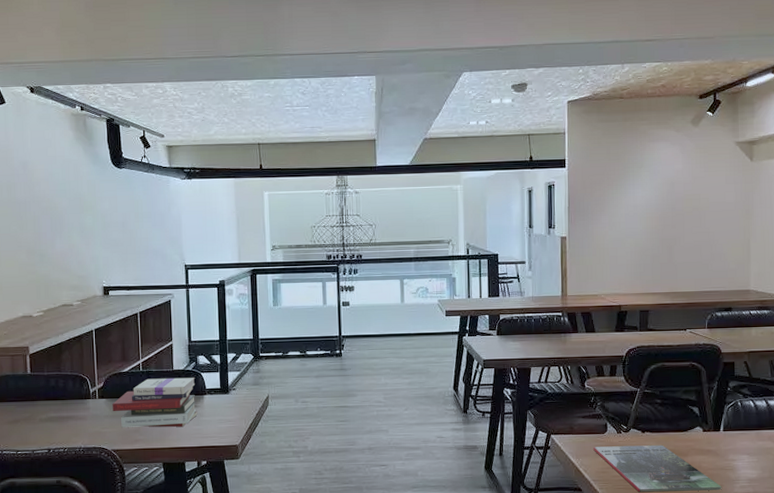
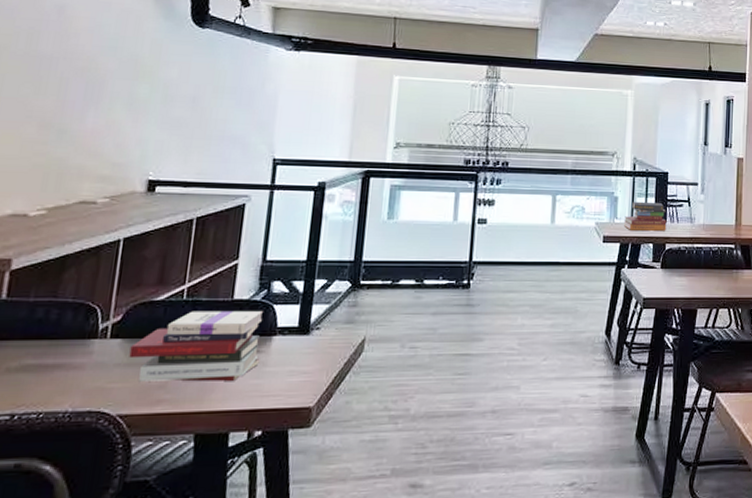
books: none [462,280,500,305] -> present [624,201,667,231]

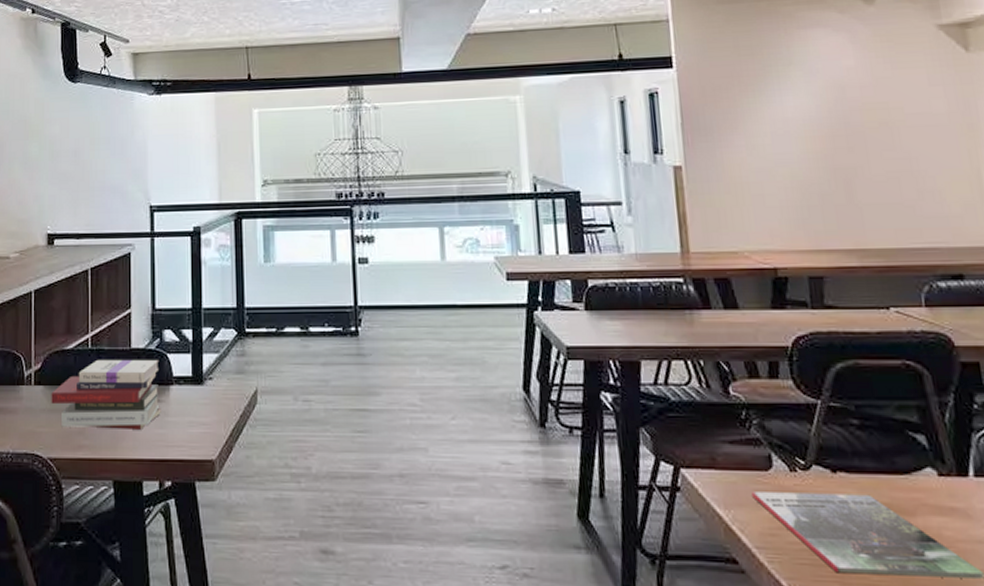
books: present [624,201,667,231] -> none [530,228,587,264]

